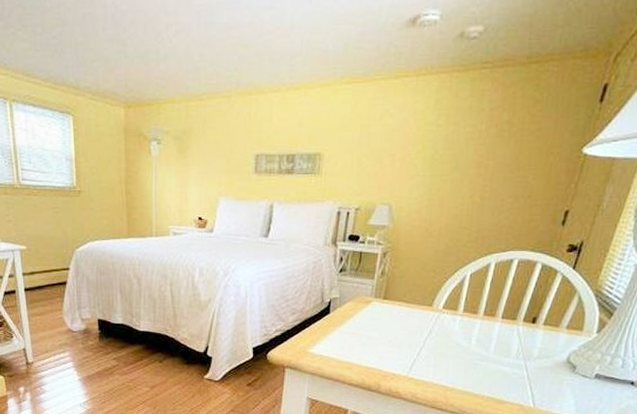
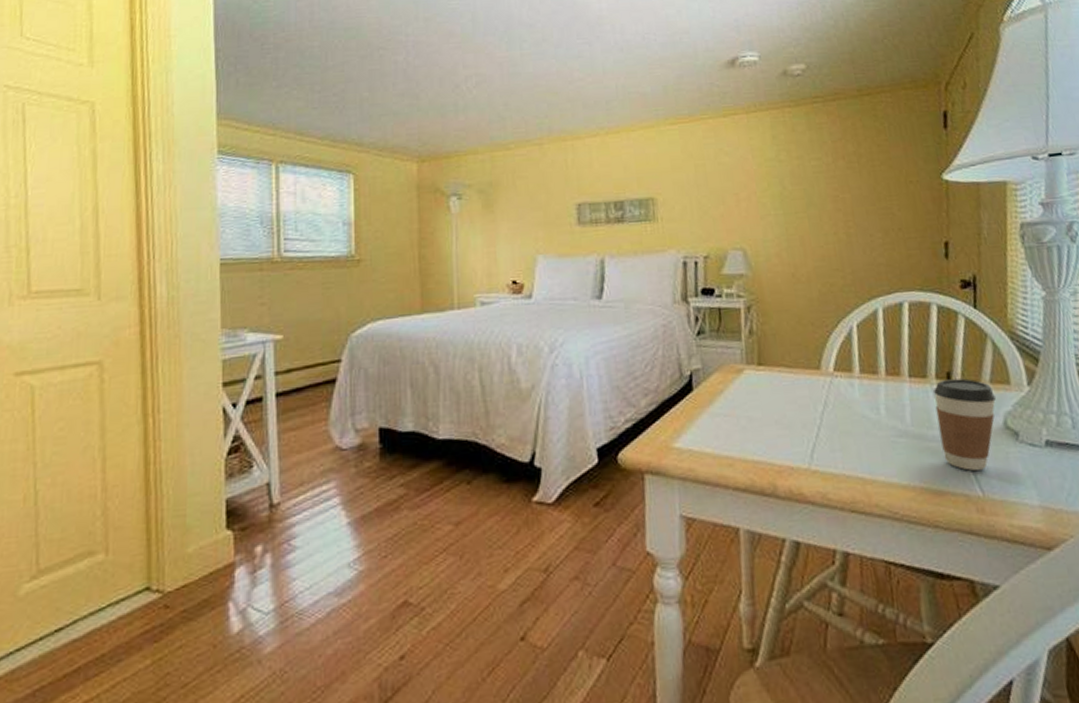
coffee cup: none [512,323,568,389] -> present [934,378,997,471]

